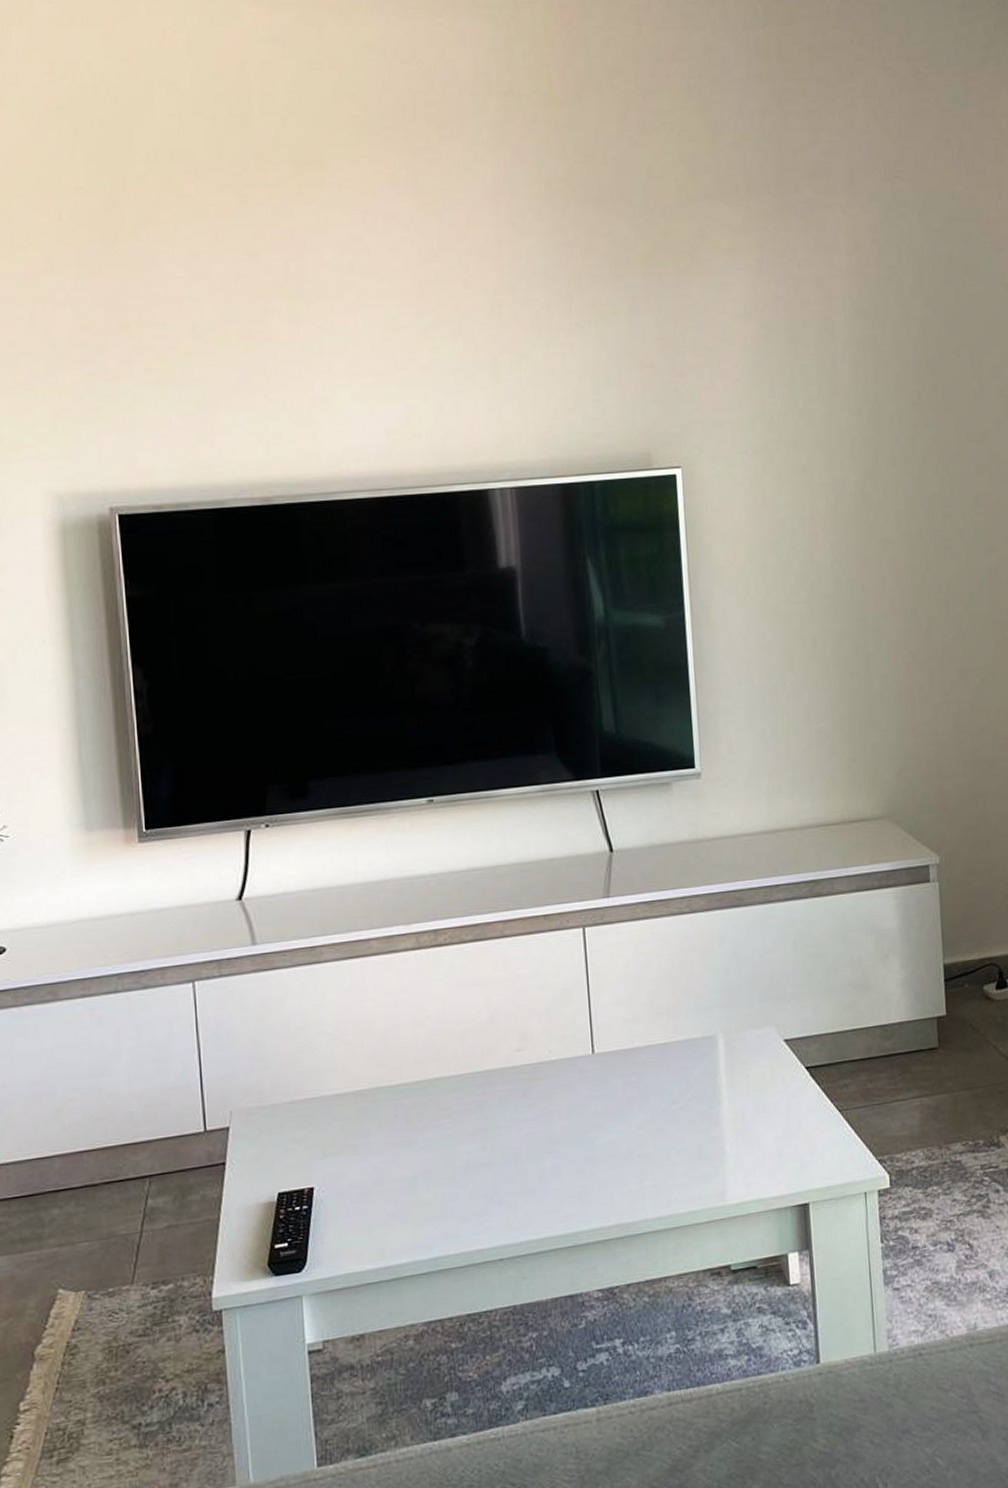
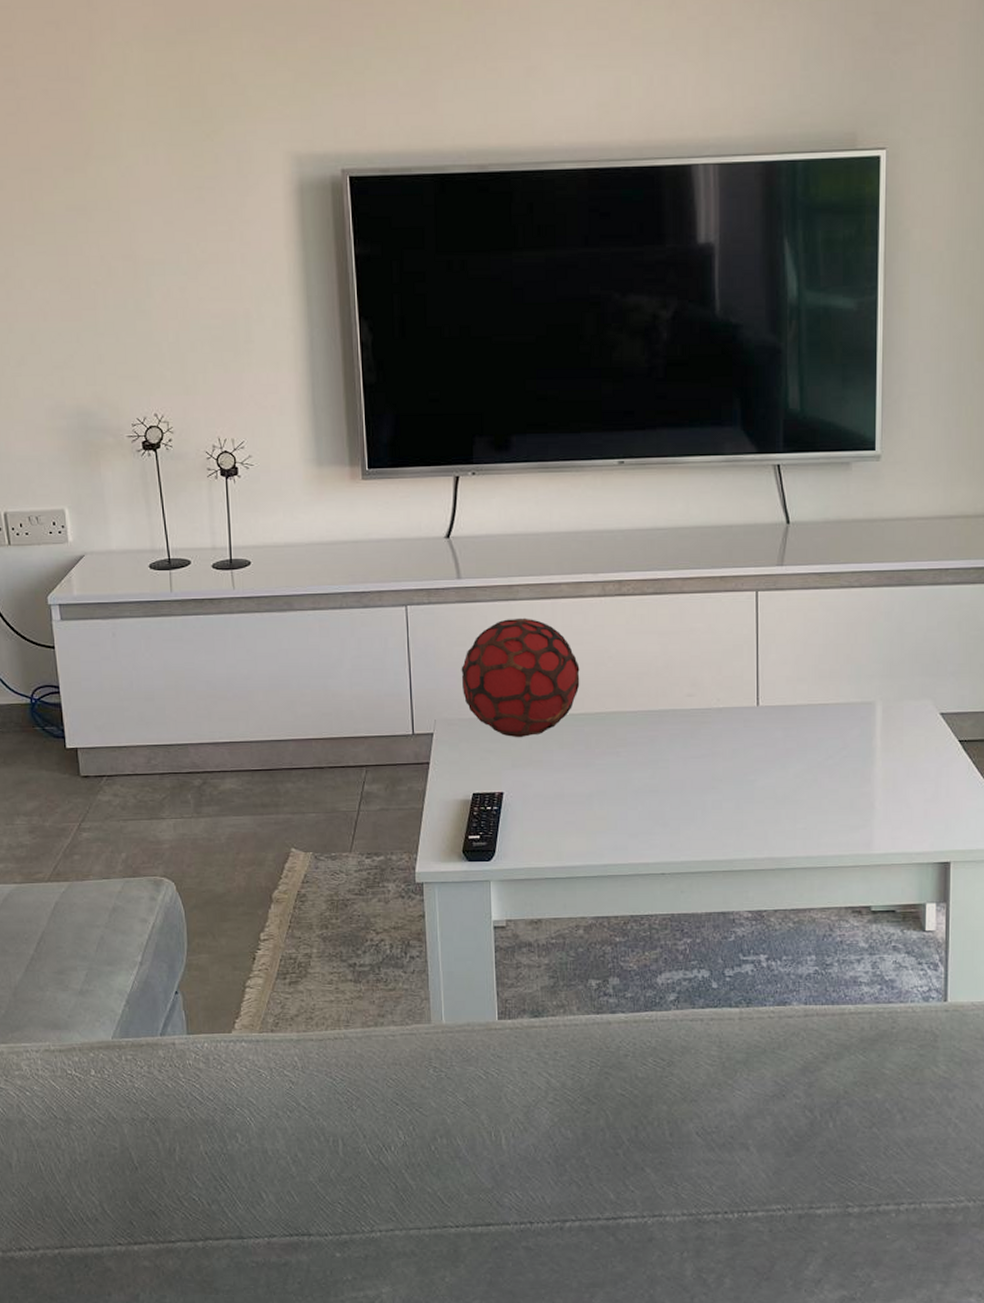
decorative orb: none [259,981,397,1121] -> present [461,618,580,737]

